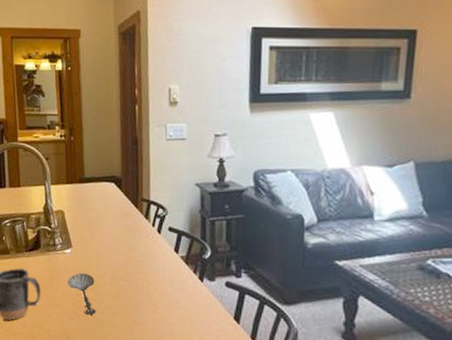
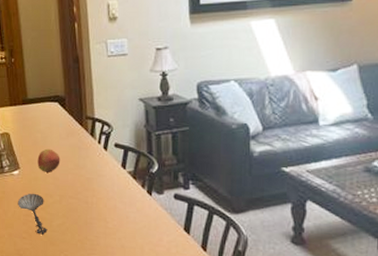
apple: none [90,228,114,253] -> present [37,148,60,173]

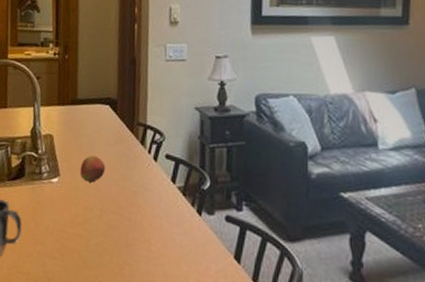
spoon: present [17,193,48,235] -> none [52,205,83,256]

